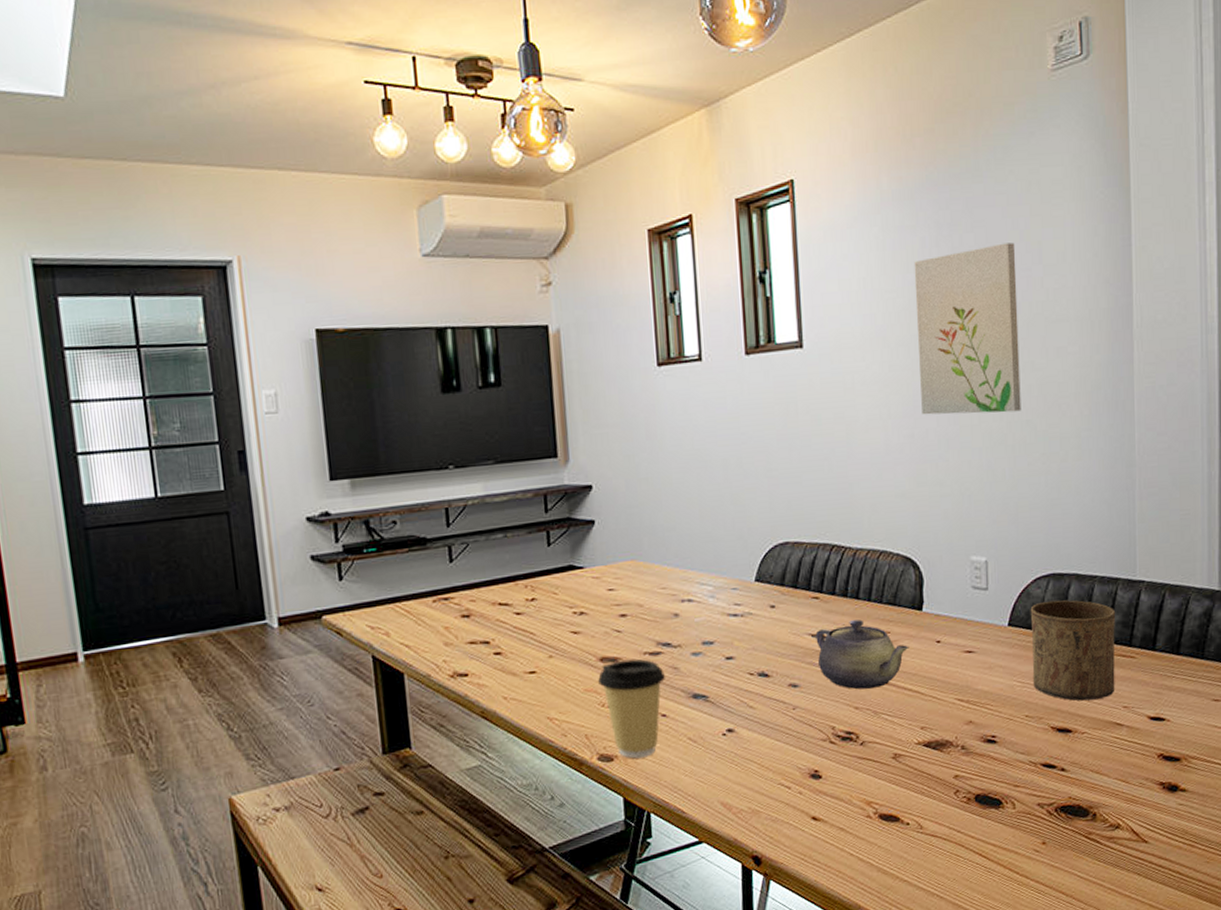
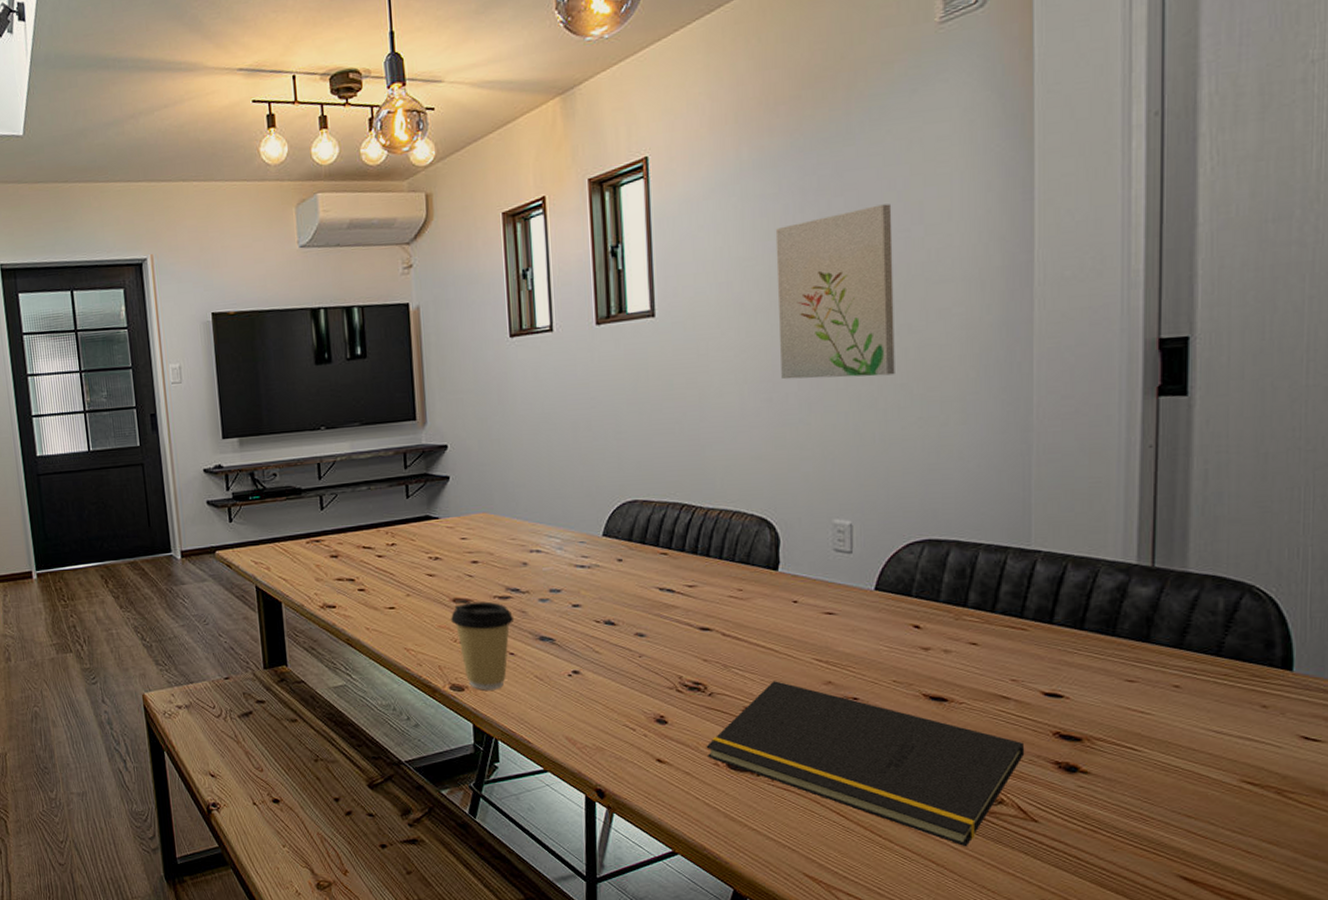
teapot: present [815,619,909,690] -> none [663,575,763,643]
notepad: none [859,724,1136,875] -> present [706,681,1025,847]
cup: present [1030,600,1116,701] -> none [901,566,1004,671]

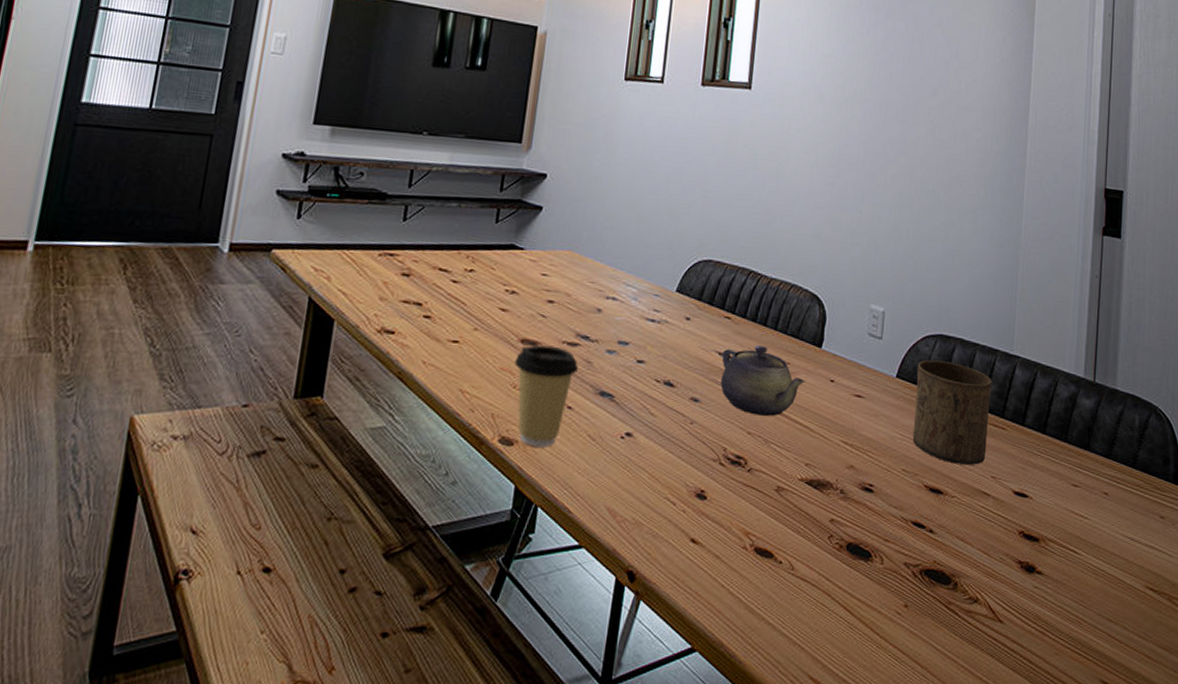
teapot: none [663,575,763,643] -> present [720,344,805,416]
notepad: present [706,681,1025,847] -> none [738,461,998,648]
wall art: present [775,204,895,380] -> none [844,35,938,181]
cup: none [901,566,1004,671] -> present [912,360,993,465]

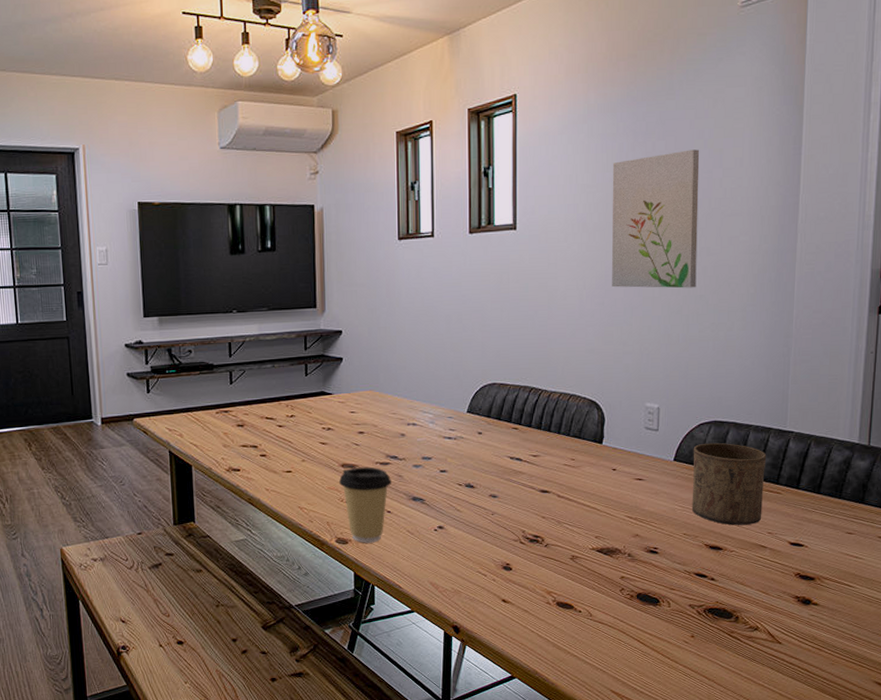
teapot: present [720,344,805,416] -> none [513,447,590,503]
wall art: none [844,35,938,181] -> present [612,149,700,289]

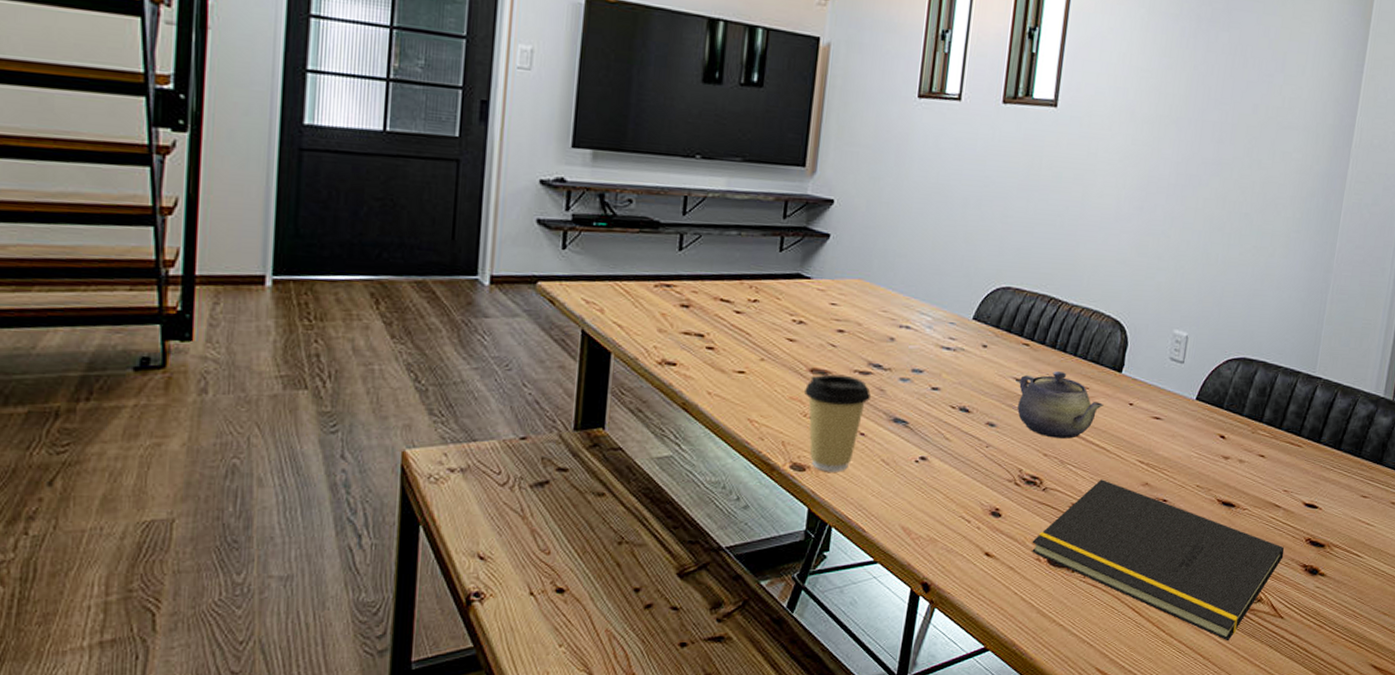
teapot: none [513,447,590,503] -> present [1016,370,1104,439]
notepad: none [541,534,775,665] -> present [1032,479,1285,641]
wall art: present [612,149,700,289] -> none [1154,47,1264,204]
cup: present [691,442,767,525] -> none [1208,382,1292,480]

